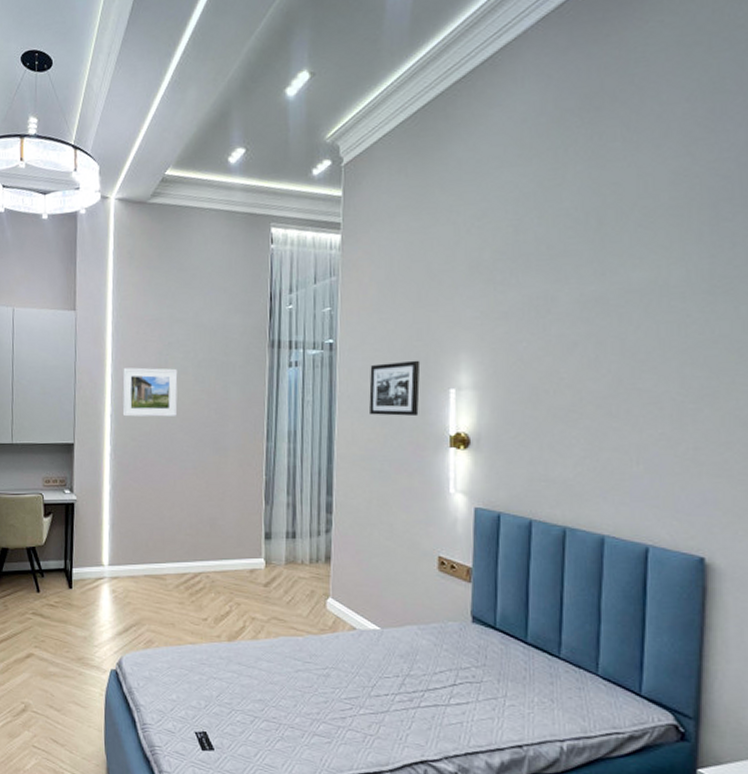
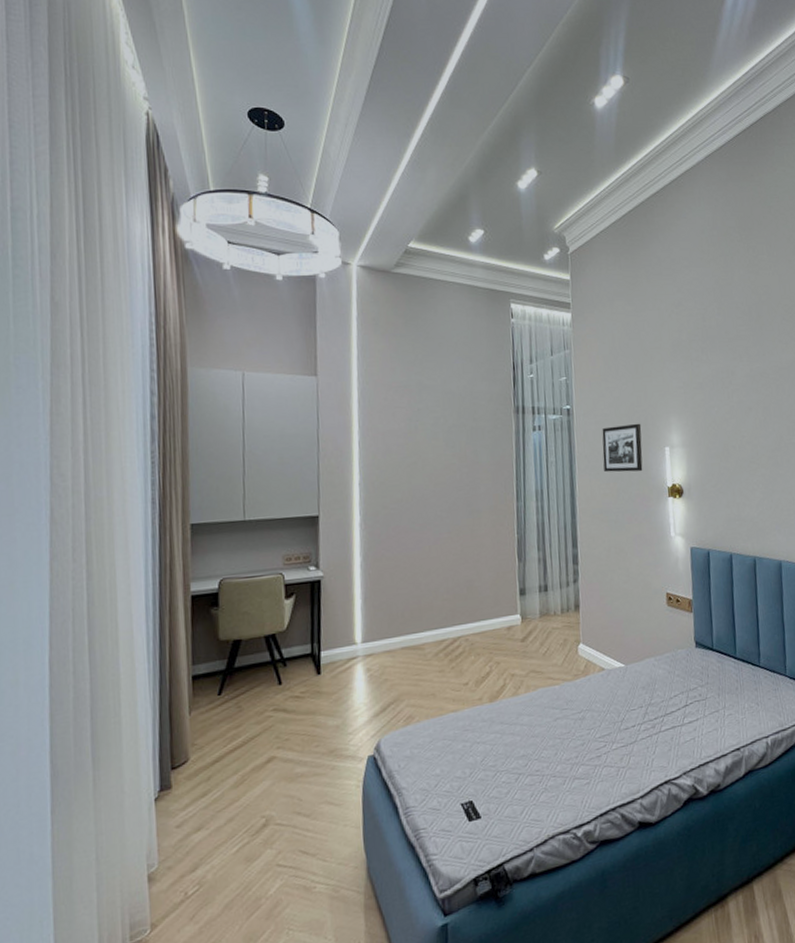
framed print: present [122,367,178,417] -> none [371,434,430,485]

